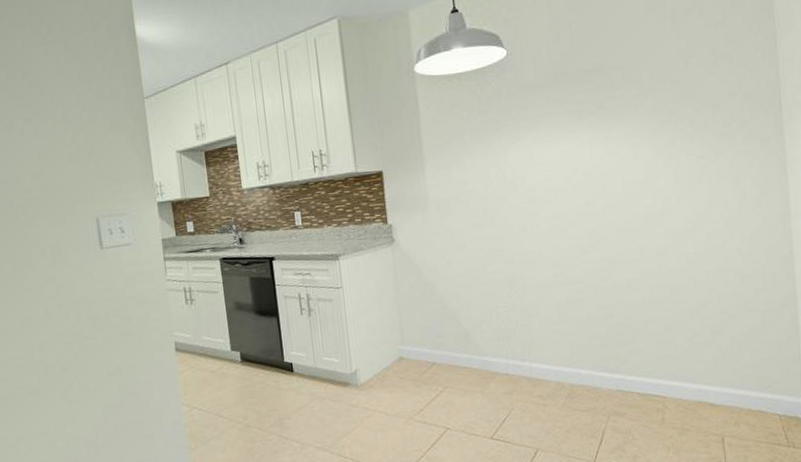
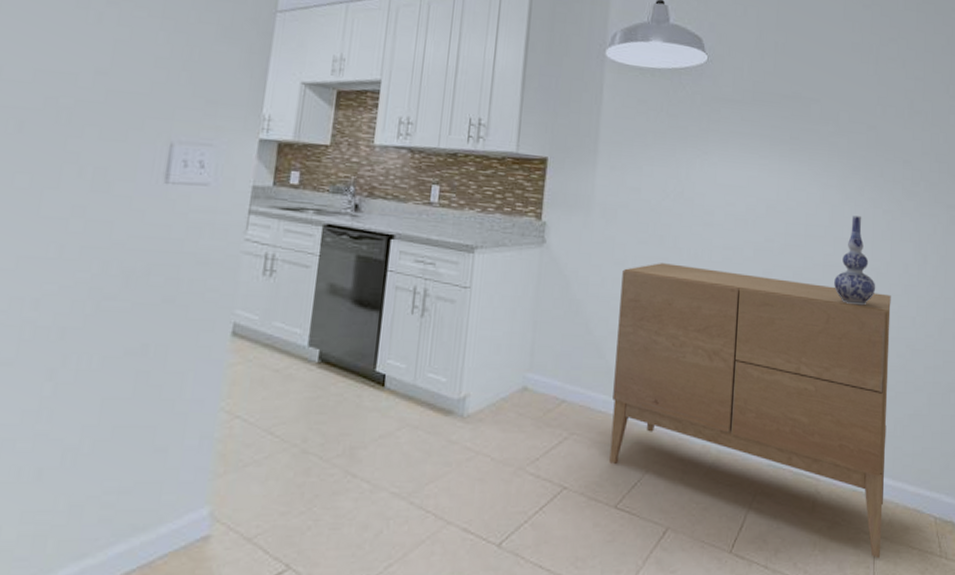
sideboard: none [463,231,730,454] -> present [609,263,891,559]
vase: none [657,166,699,247] -> present [834,216,876,306]

